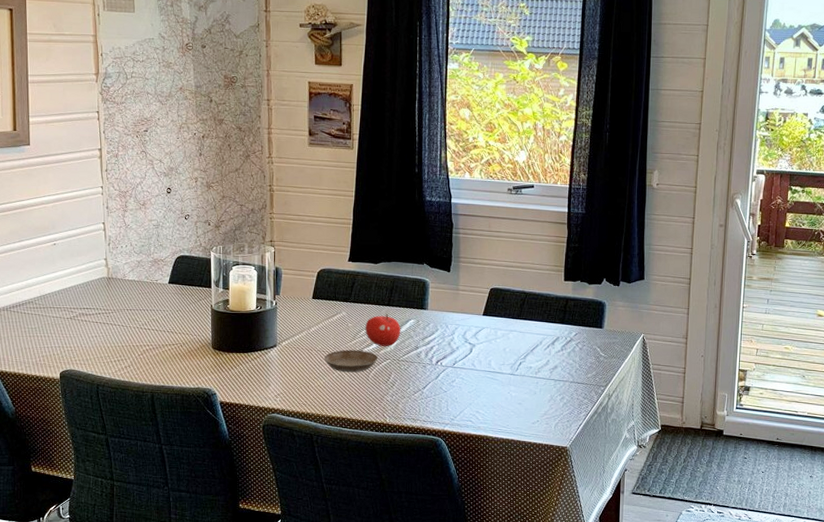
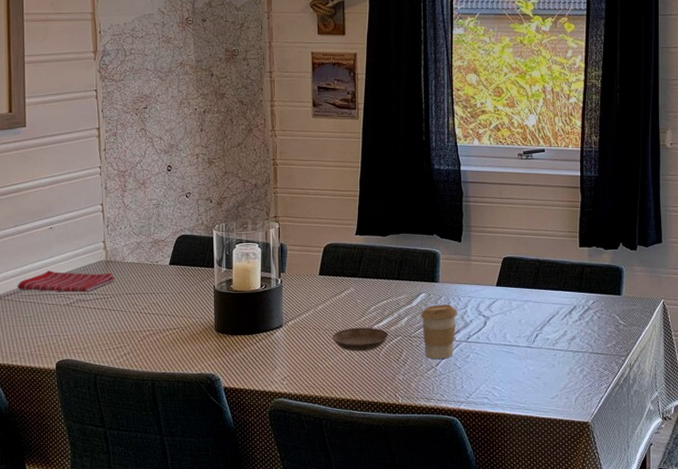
dish towel: none [22,285,116,307] -> present [17,270,115,293]
fruit: present [365,314,401,346] -> none [374,288,412,322]
coffee cup: none [409,331,444,383] -> present [421,304,457,360]

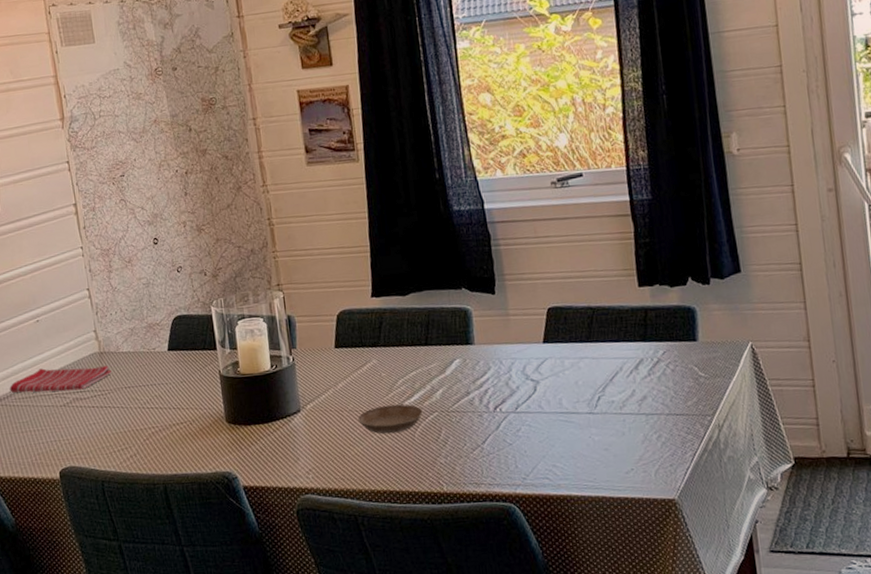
coffee cup: present [421,304,457,360] -> none [457,369,502,437]

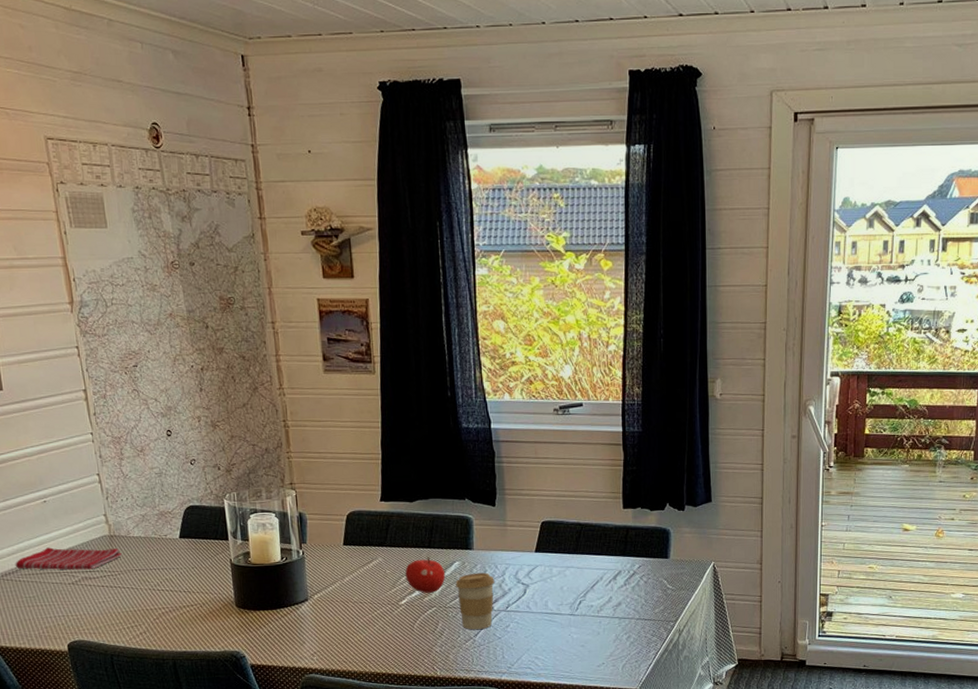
saucer: present [358,404,423,434] -> none [362,598,423,624]
fruit: none [402,355,446,397] -> present [405,557,446,593]
coffee cup: none [457,369,502,437] -> present [456,572,495,630]

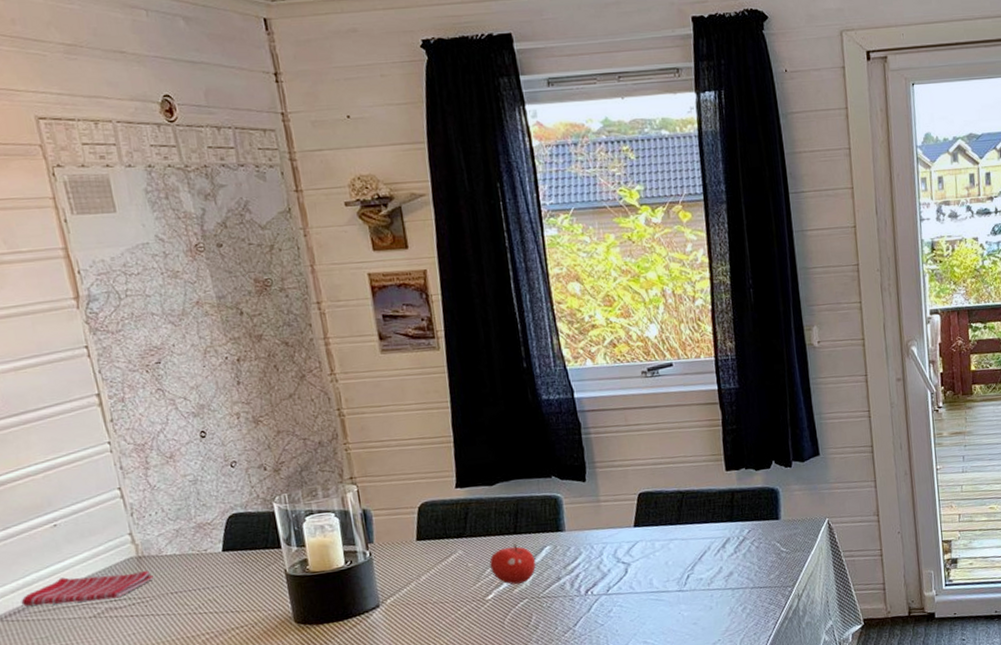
coffee cup: present [456,572,495,630] -> none [548,554,593,620]

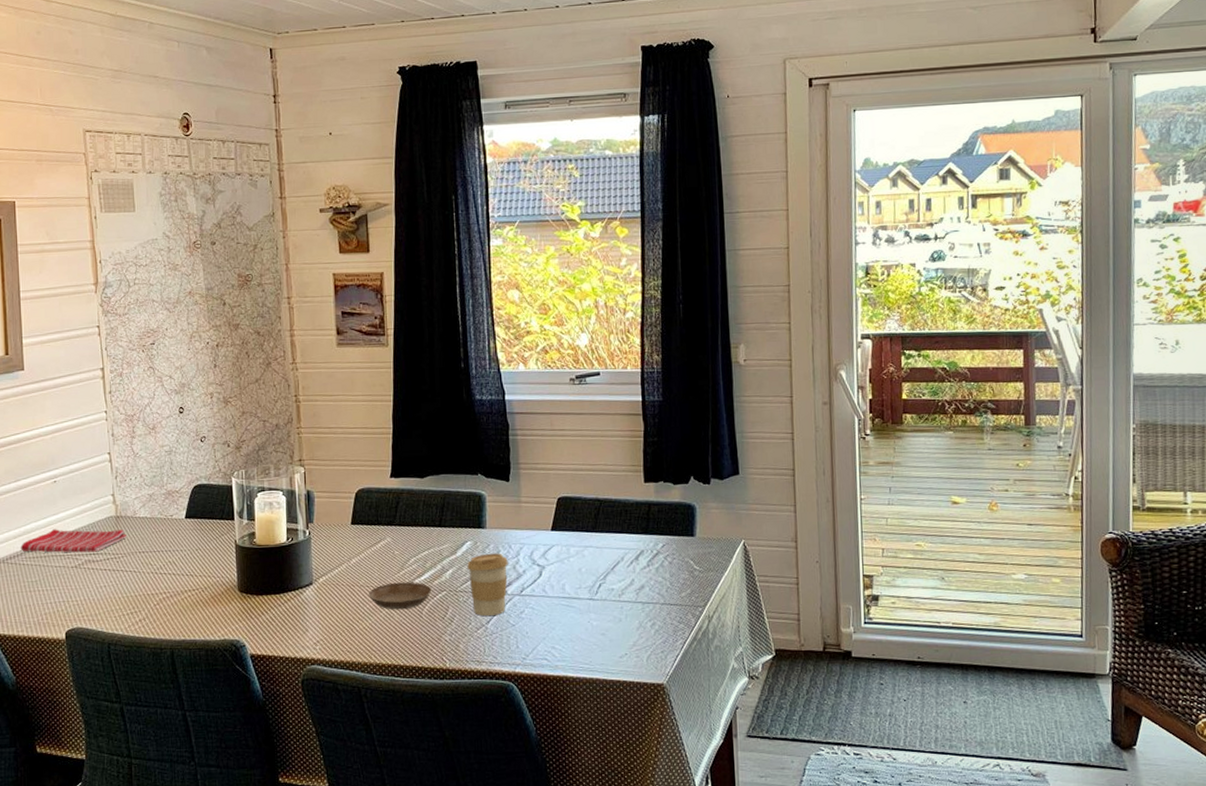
saucer: none [443,593,513,624] -> present [369,582,432,610]
fruit: present [489,544,536,585] -> none [414,536,457,576]
coffee cup: none [548,554,593,620] -> present [467,553,508,617]

